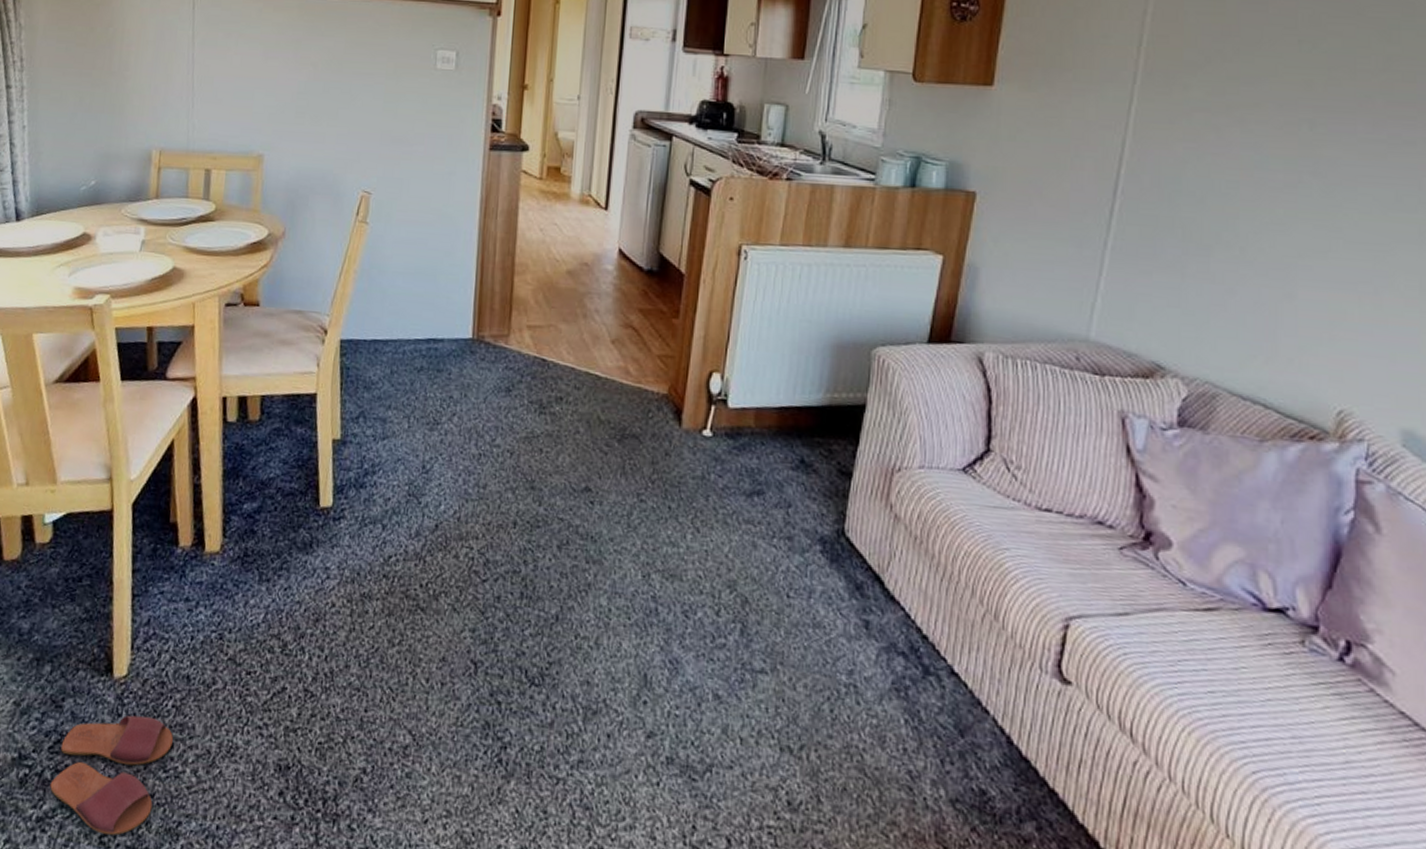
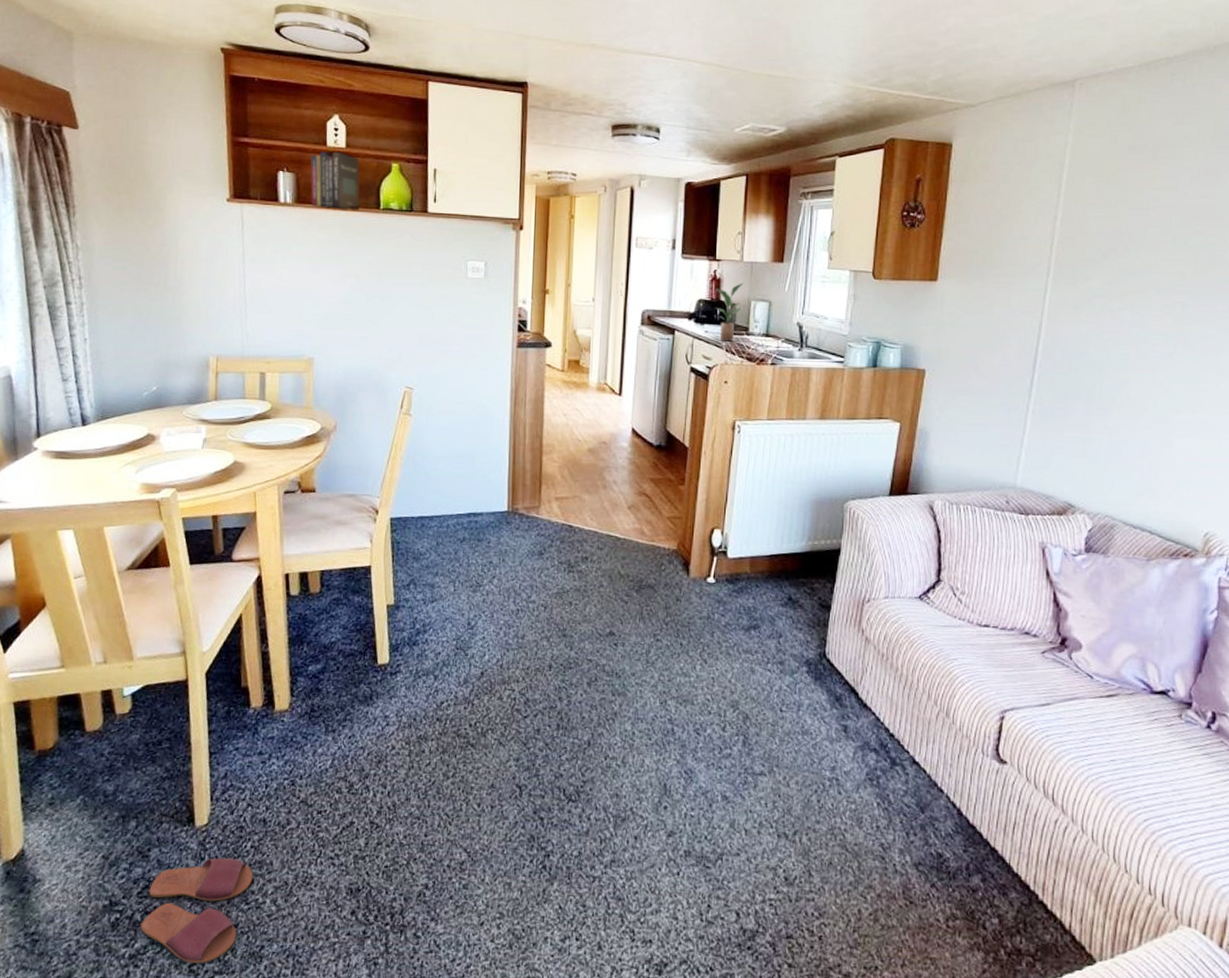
potted plant: none [722,82,756,151] -> present [715,283,744,342]

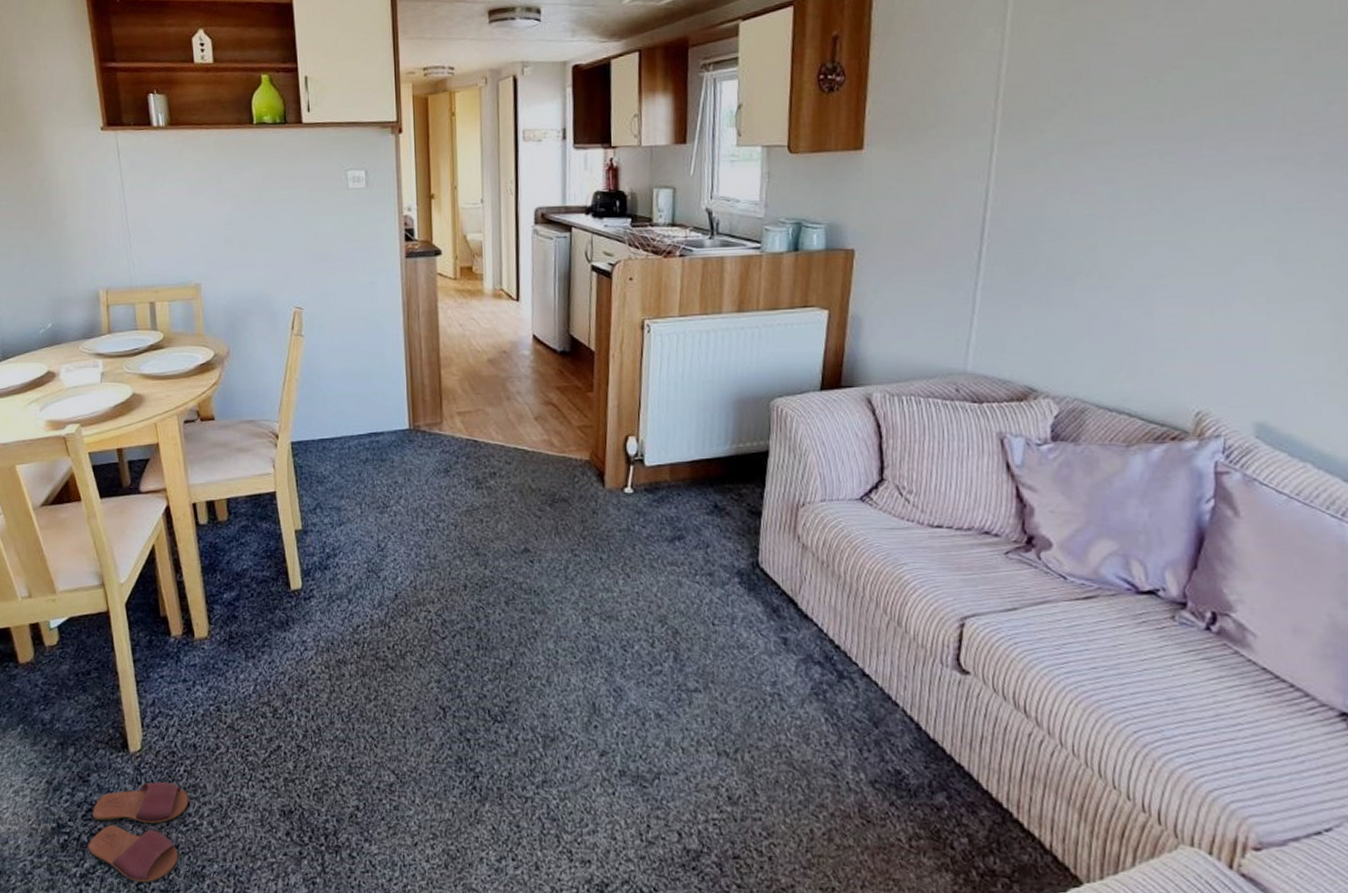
books: present [310,151,360,210] -> none [179,67,233,129]
potted plant: present [715,283,744,342] -> none [613,170,644,235]

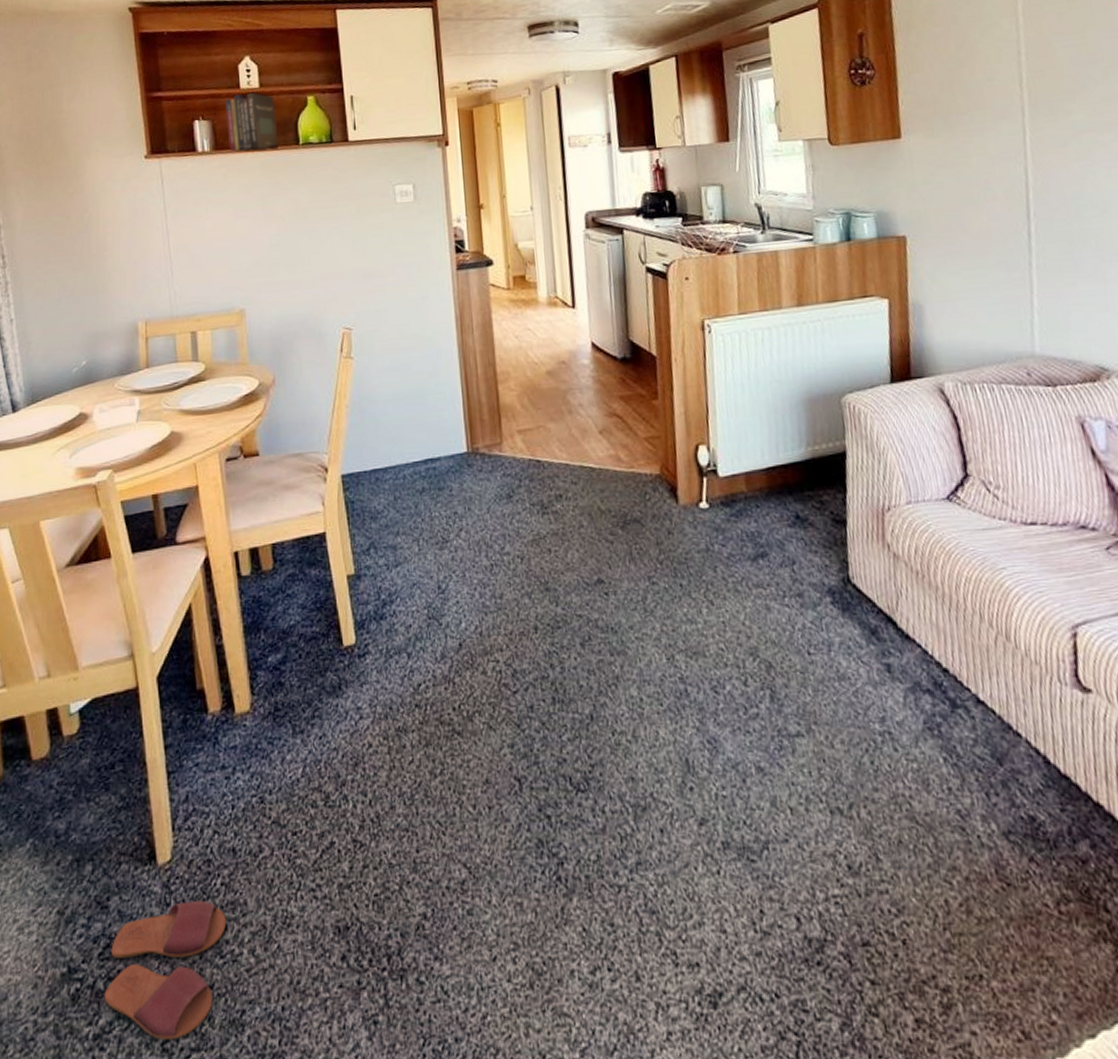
books: none [179,67,233,129] -> present [225,92,279,152]

